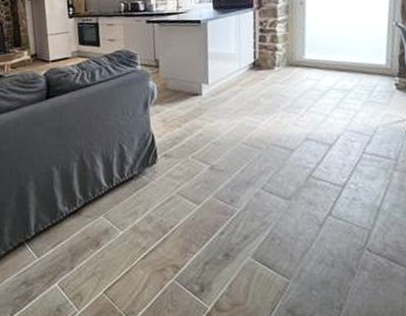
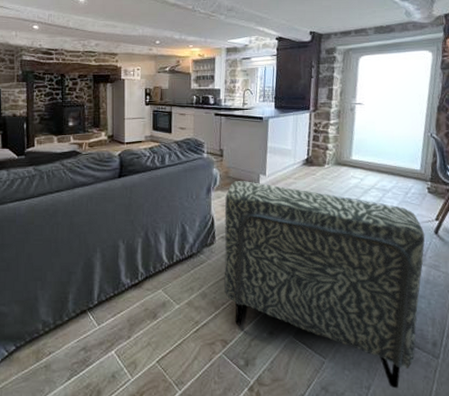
armchair: none [165,92,396,308] -> present [224,181,425,389]

